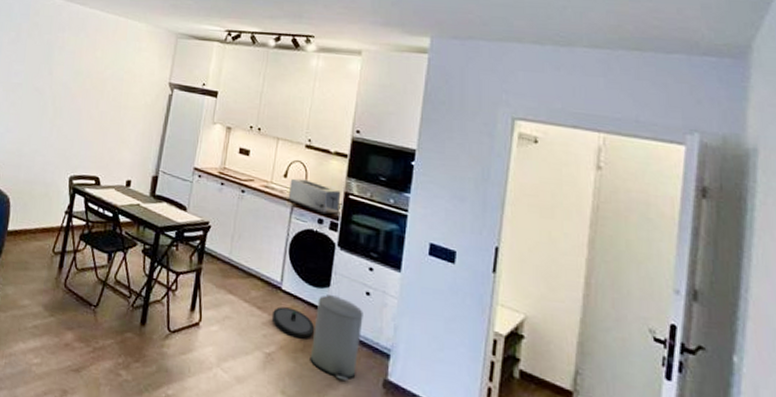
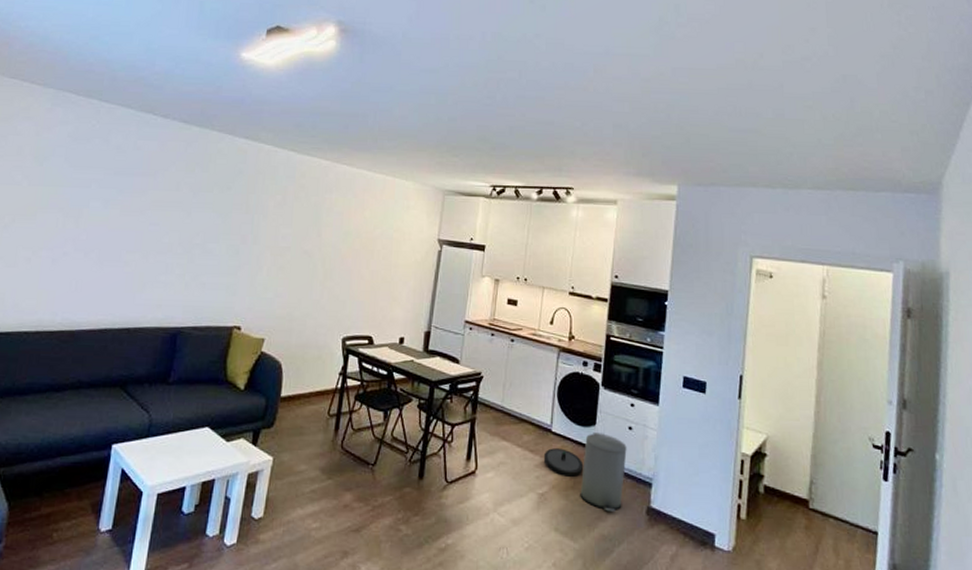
toaster: present [288,178,341,216] -> none [554,324,603,357]

